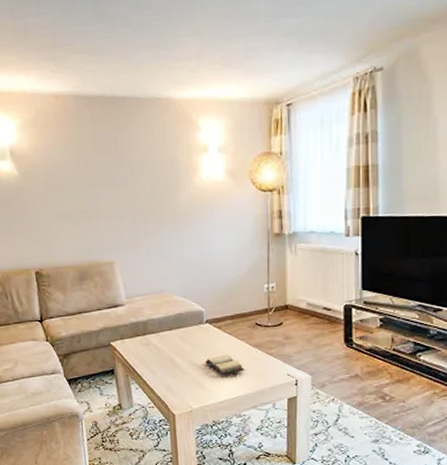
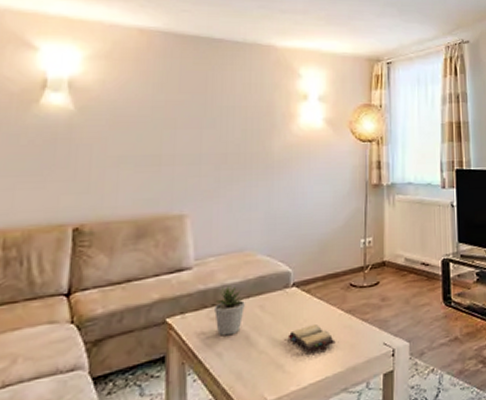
potted plant: none [145,319,169,358] -> present [214,285,245,336]

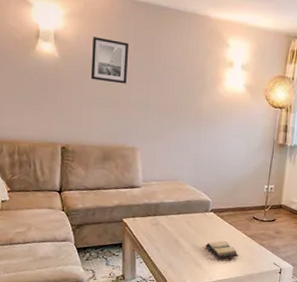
wall art: none [119,80,172,135] -> present [90,37,128,84]
potted plant: present [214,285,245,336] -> none [155,203,176,238]

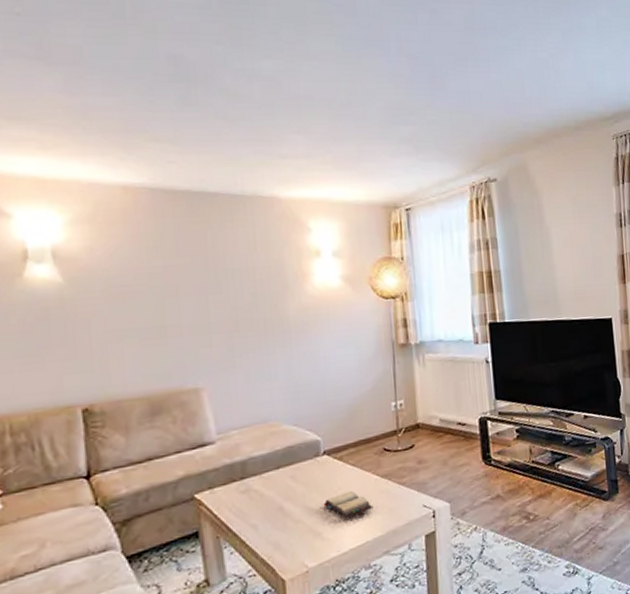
wall art: present [90,37,128,84] -> none [113,245,173,305]

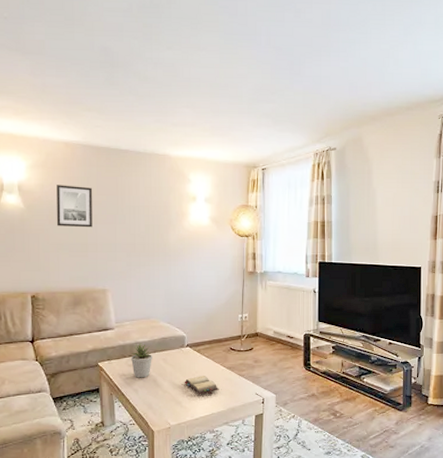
wall art: none [113,245,173,305] -> present [56,185,92,228]
potted plant: none [243,457,275,509] -> present [131,343,152,378]

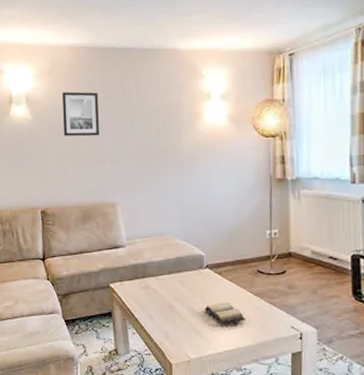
potted plant: present [131,343,152,378] -> none [144,262,168,303]

